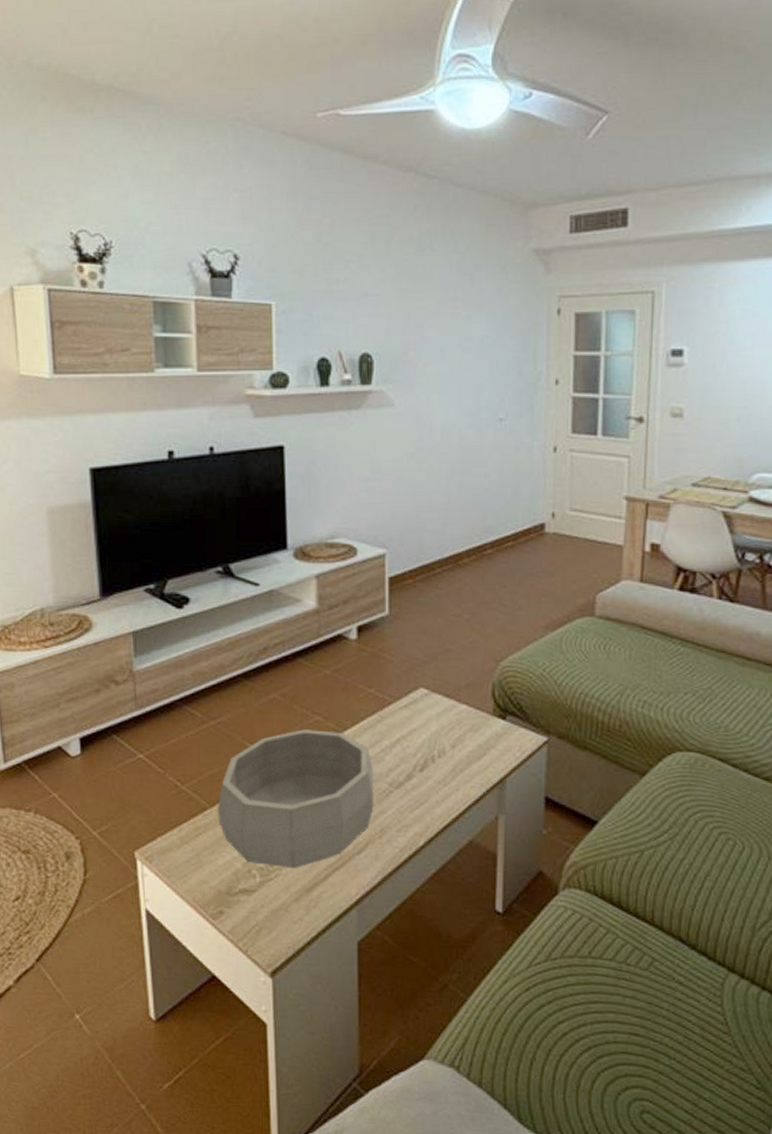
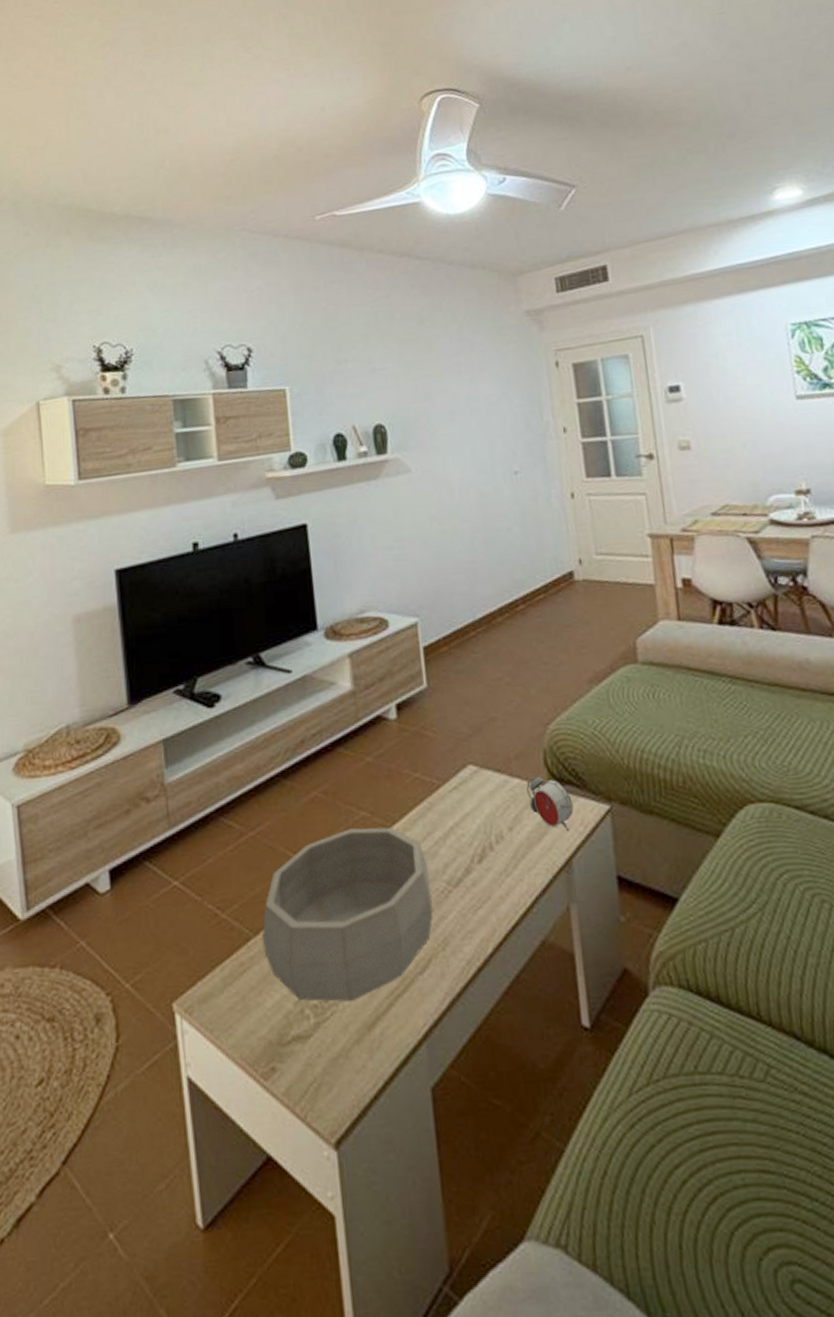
alarm clock: none [472,705,514,756] -> present [526,776,574,832]

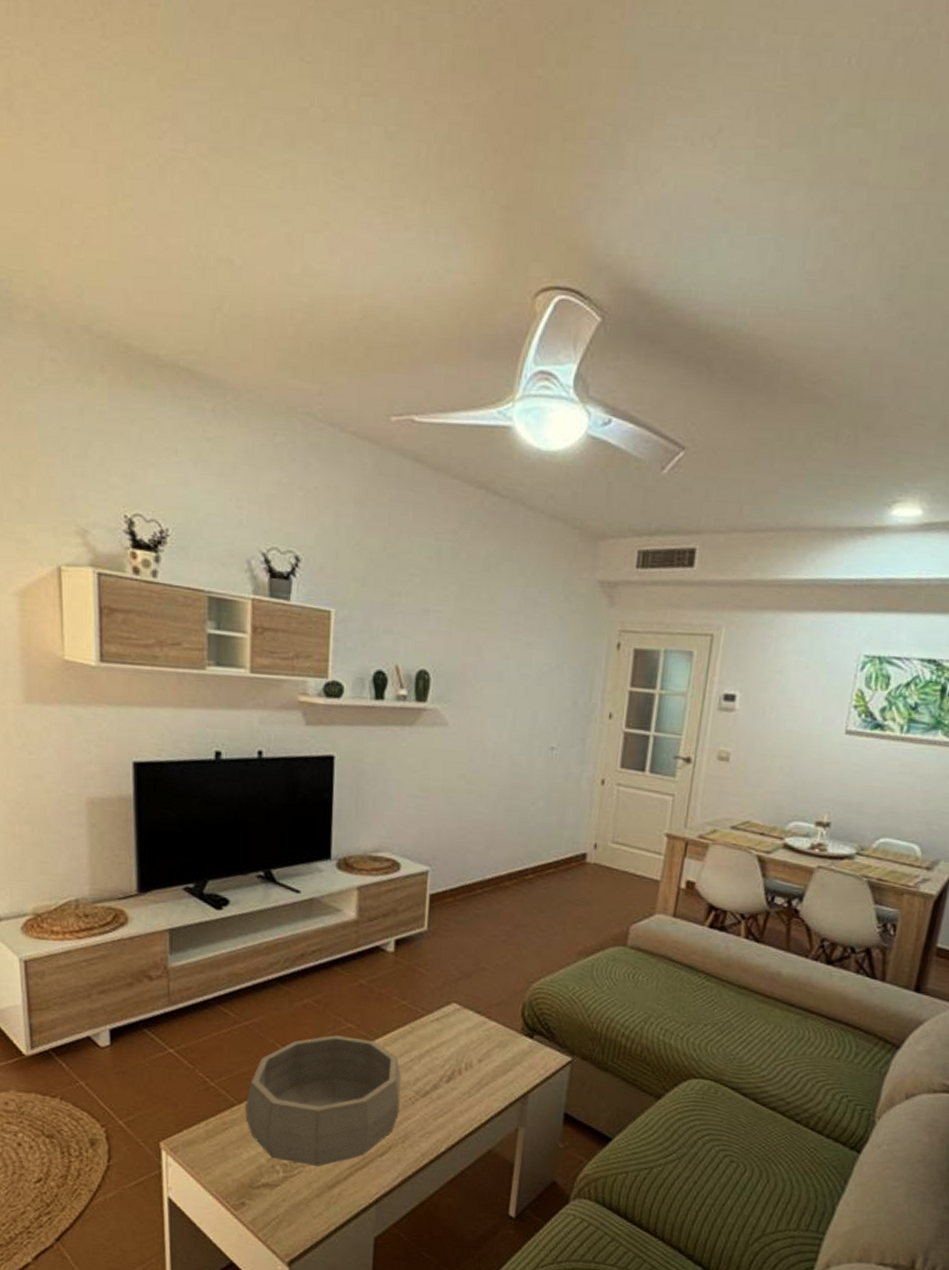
alarm clock: present [526,776,574,832] -> none [501,1023,540,1072]

